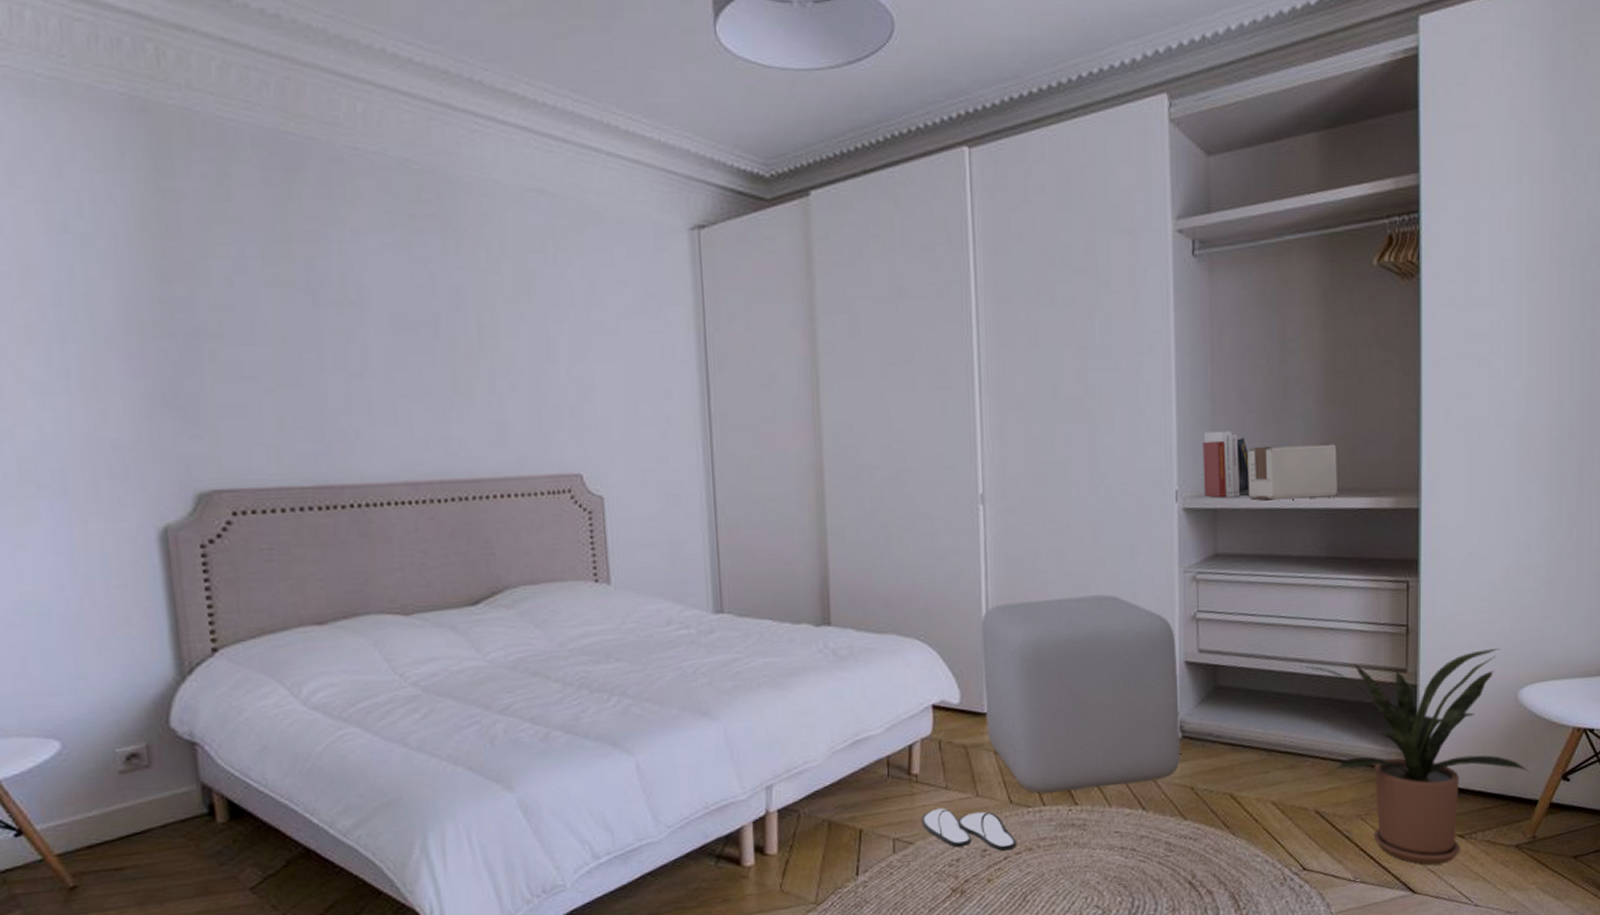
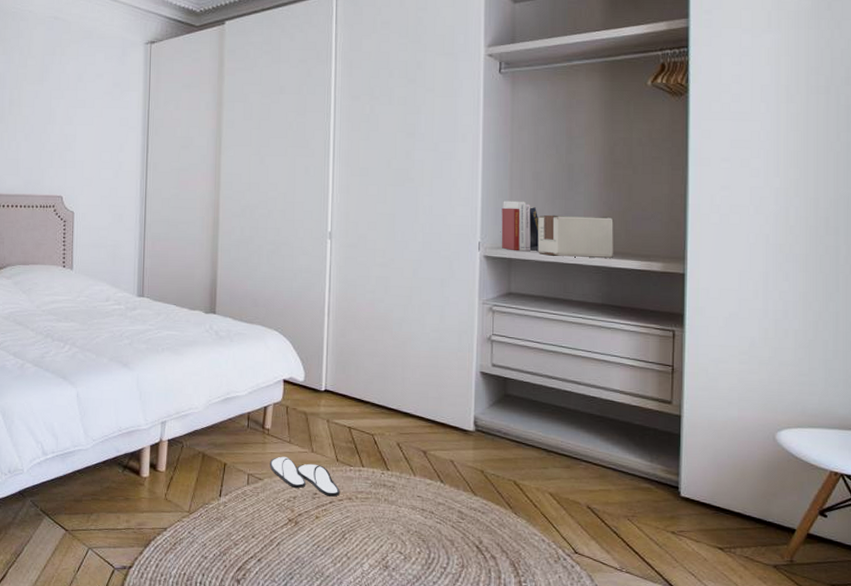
pouf: present [980,594,1181,794] -> none [322,312,474,461]
house plant: present [1305,648,1529,865] -> none [581,388,787,569]

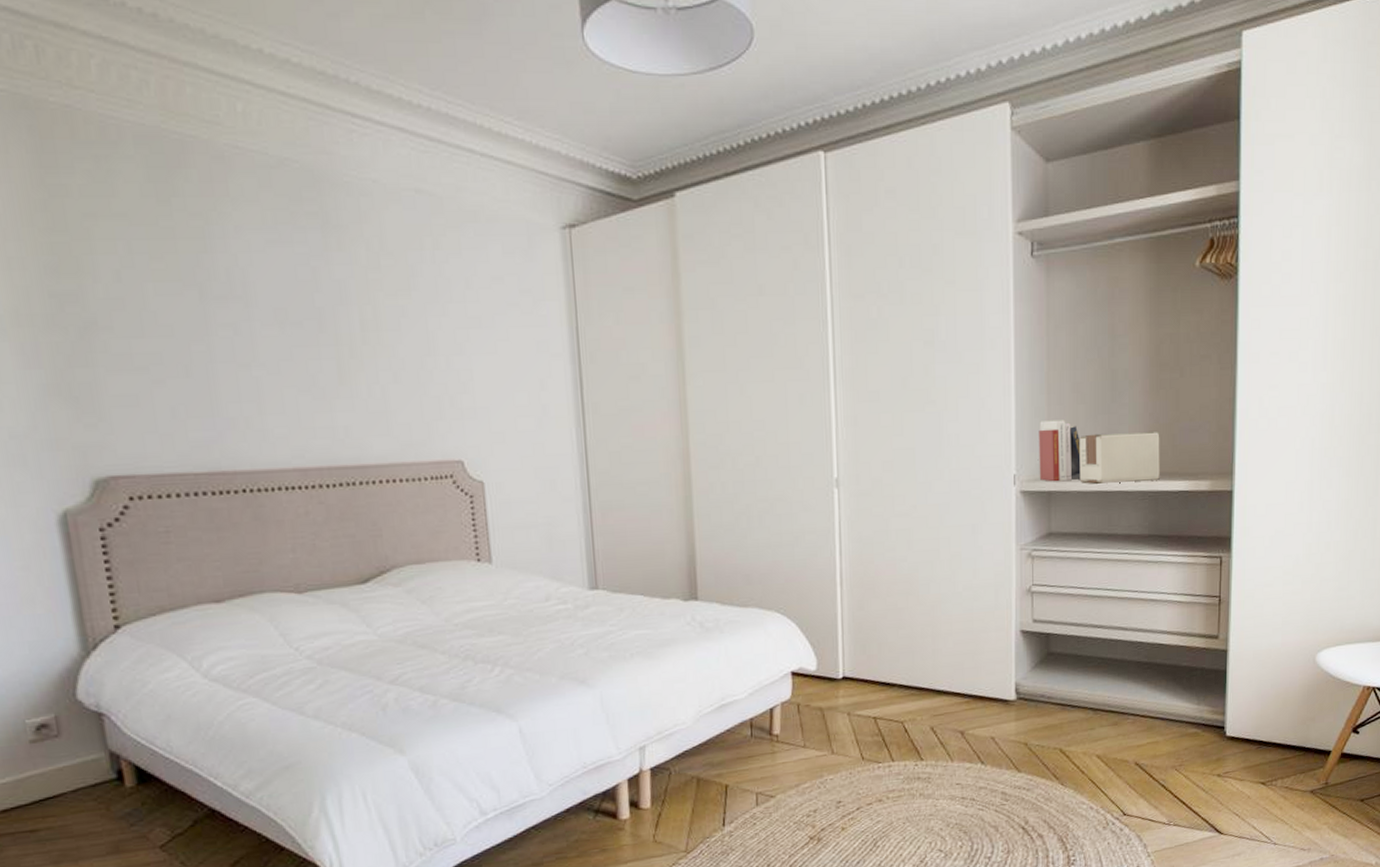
slippers: present [269,456,340,497] -> none [781,764,868,803]

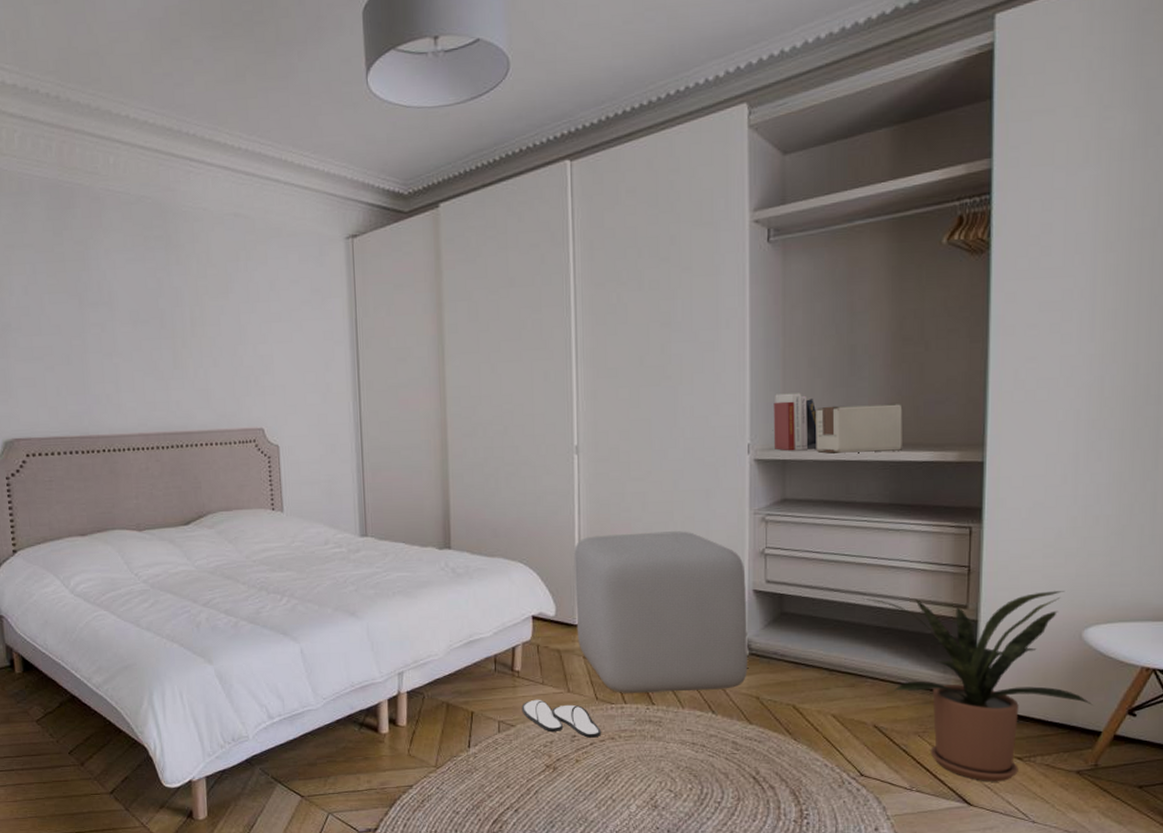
slippers: none [781,764,868,803] -> present [521,699,601,738]
pouf: none [835,570,1016,751] -> present [573,531,748,693]
house plant: none [1128,617,1324,809] -> present [866,591,1093,781]

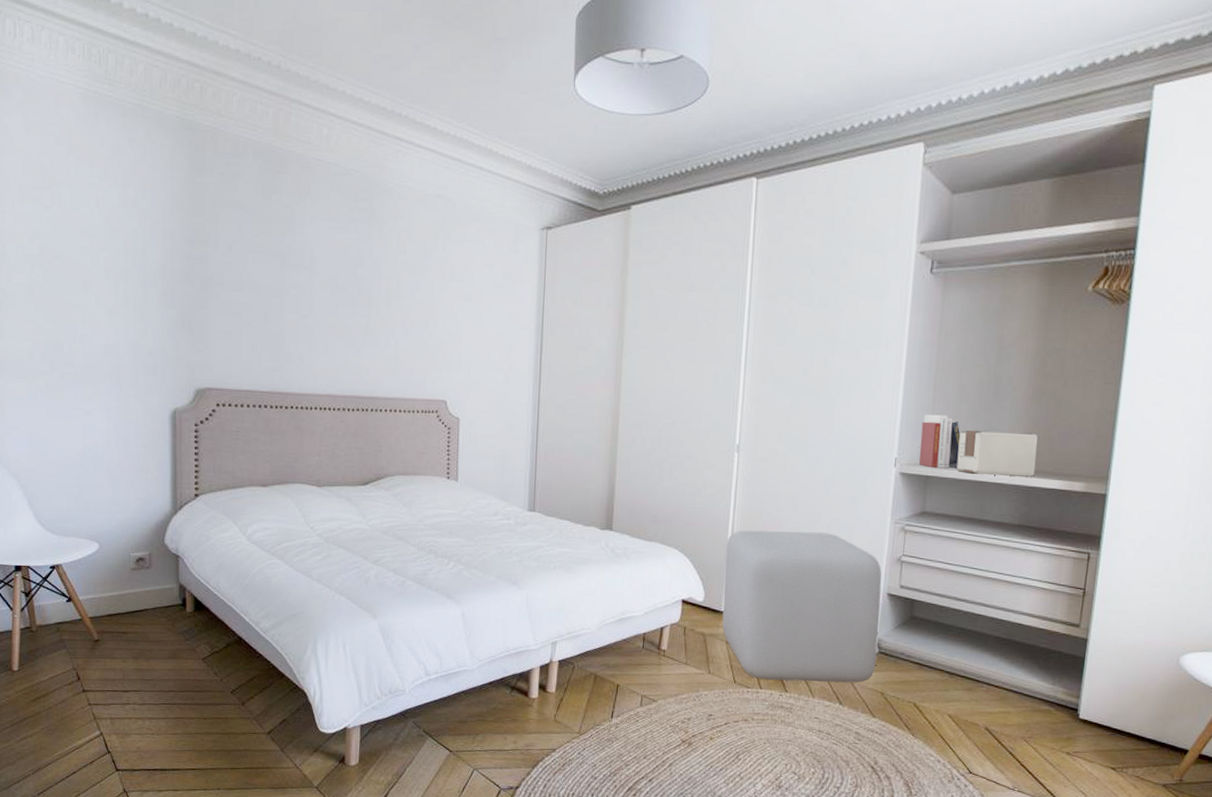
slippers: present [521,699,601,738] -> none [664,678,736,718]
house plant: present [866,591,1093,781] -> none [989,610,1183,788]

